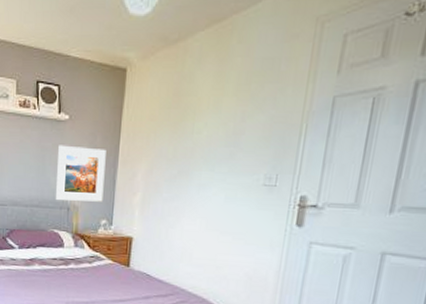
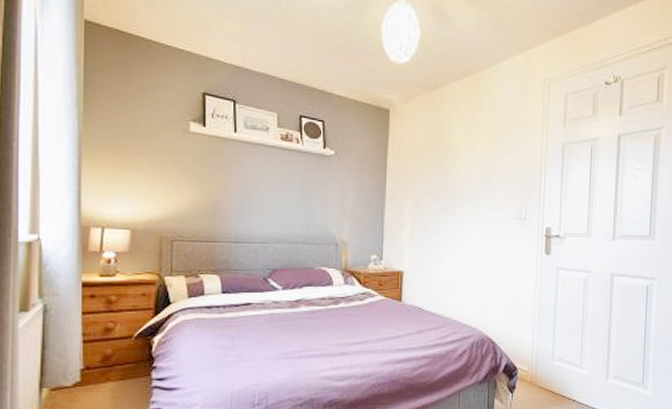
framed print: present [55,145,106,202] -> none [322,180,373,237]

